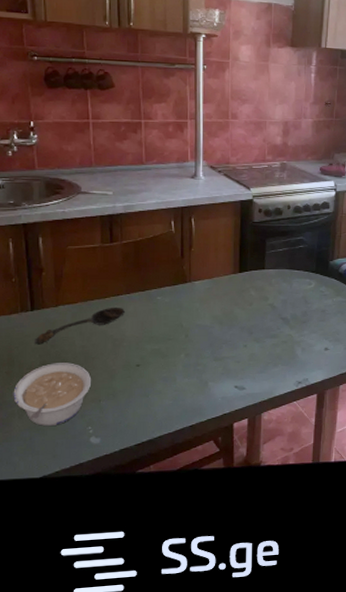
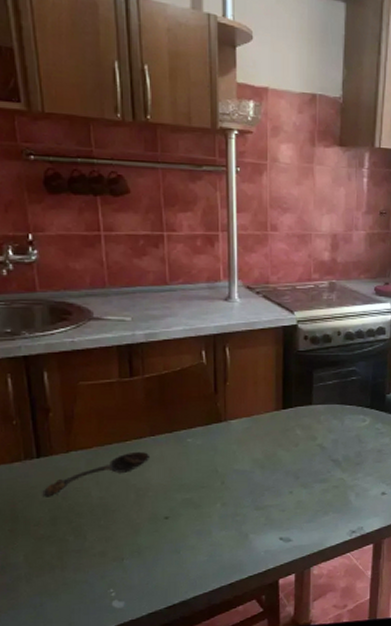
legume: present [13,362,91,427] -> none [18,517,111,591]

